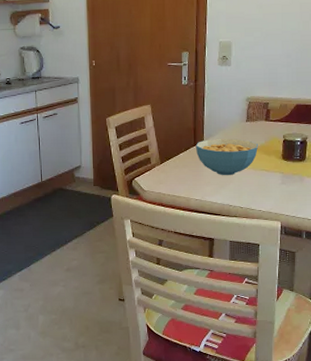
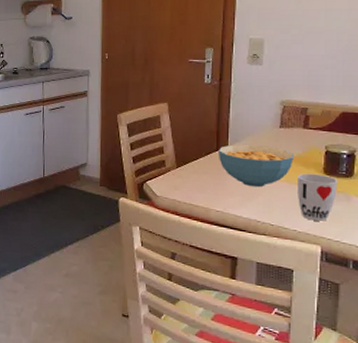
cup: none [262,160,294,201] -> present [298,173,338,221]

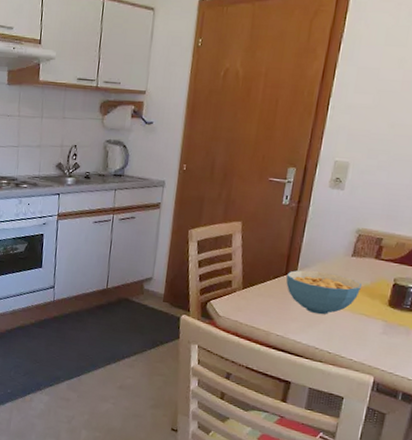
cup: present [298,173,338,221] -> none [358,304,401,353]

